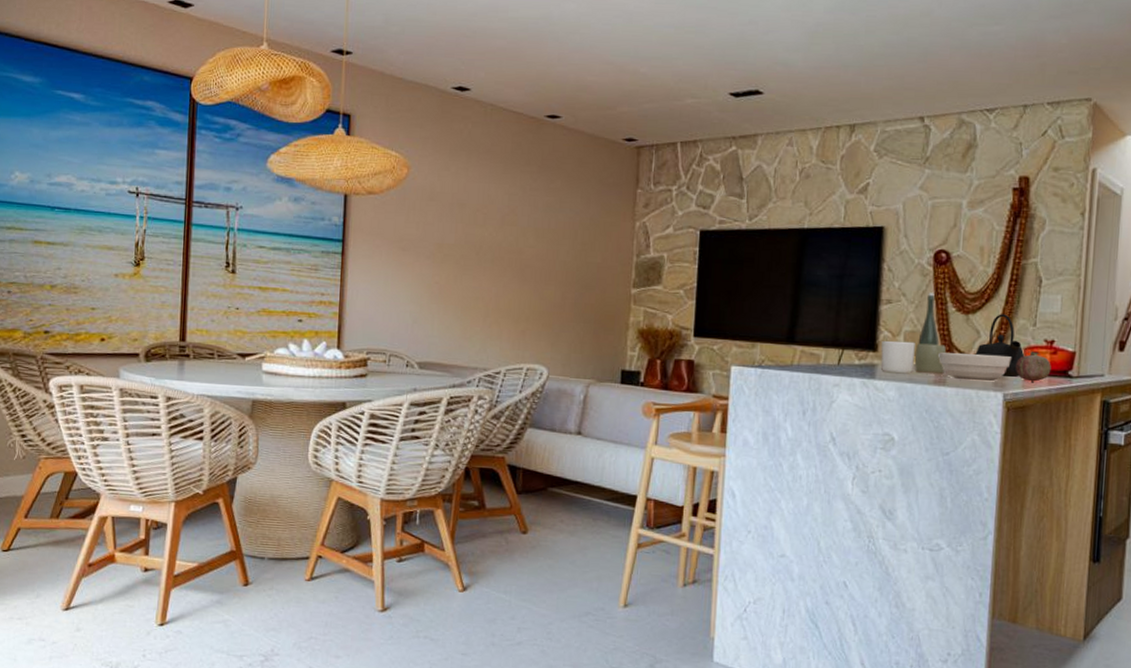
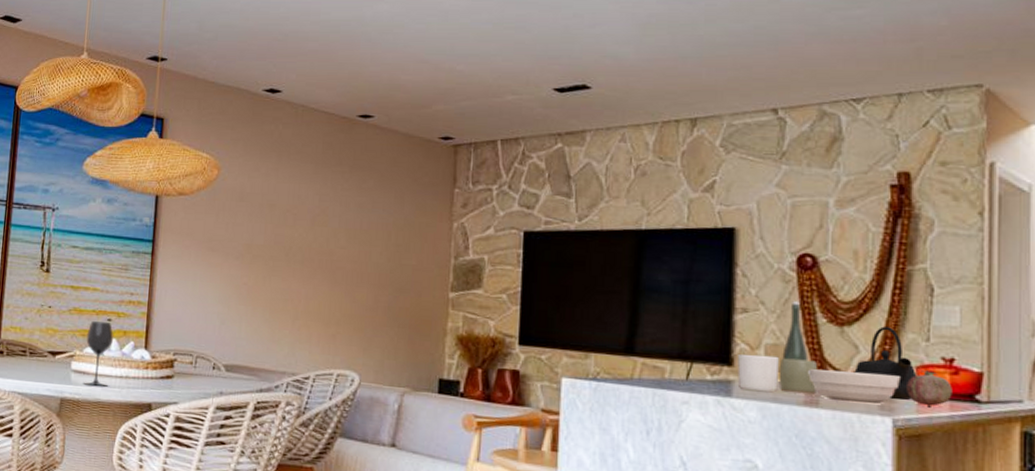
wineglass: none [276,322,305,387] -> present [84,321,113,387]

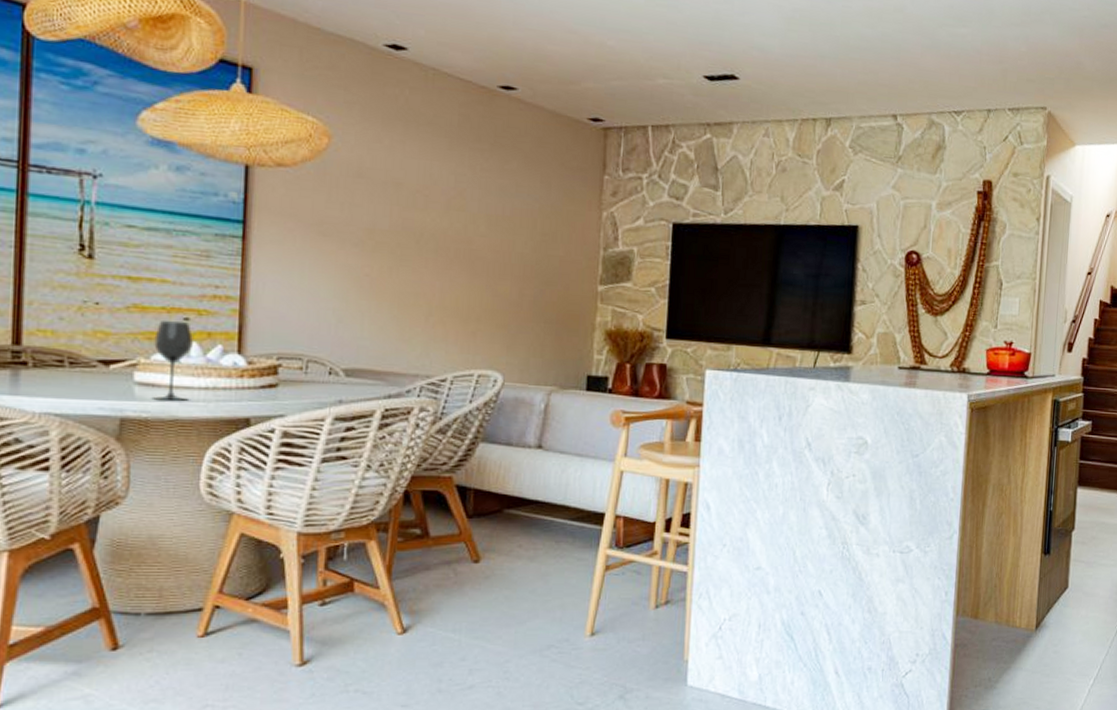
mug: present [737,353,779,393] -> none [855,342,888,377]
mug: present [778,358,818,395] -> none [886,345,917,377]
beer bottle: present [782,301,809,361] -> none [890,294,910,348]
bowl: present [808,369,902,405] -> none [909,354,976,383]
kettle: present [854,326,917,401] -> none [943,316,987,379]
fruit: present [905,370,952,407] -> none [978,352,1010,383]

